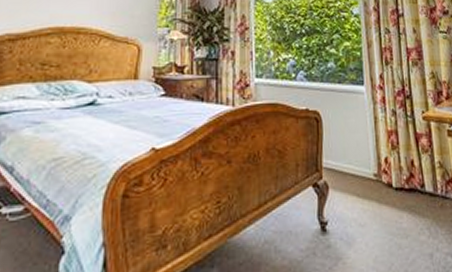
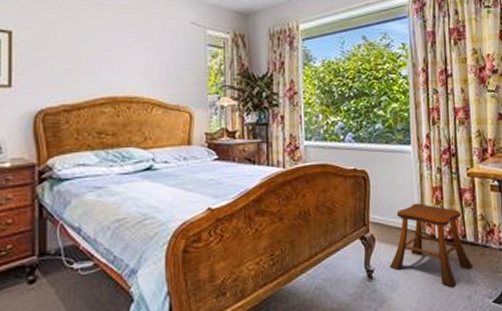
stool: none [345,147,434,245] -> present [390,203,474,288]

